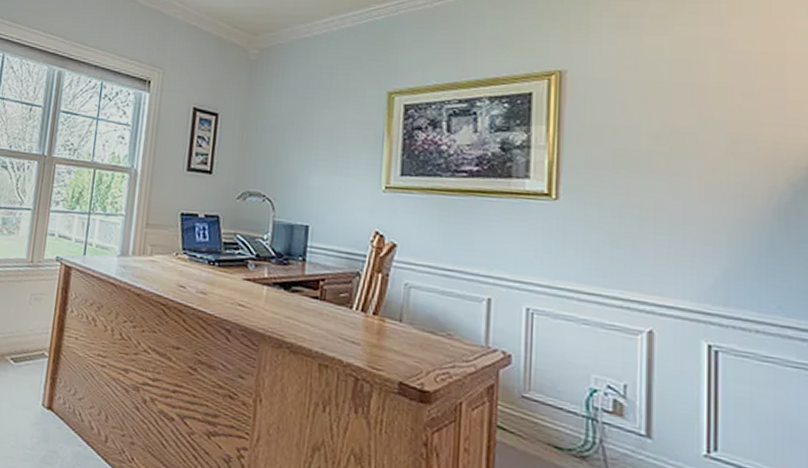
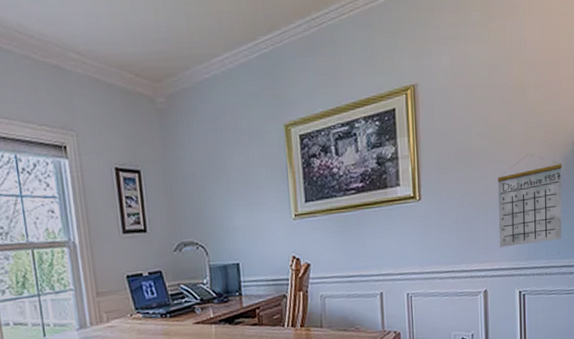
calendar: none [676,170,788,289] -> present [497,153,562,248]

